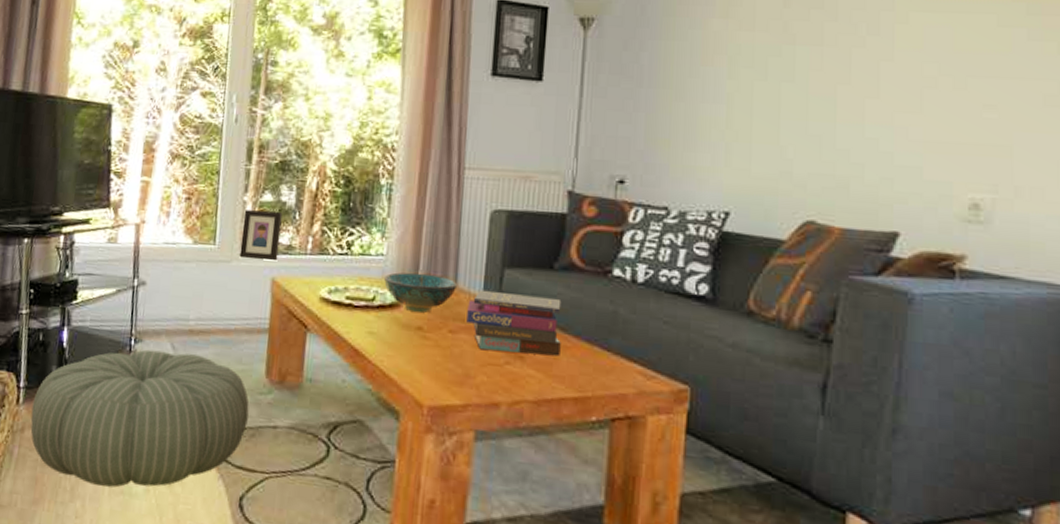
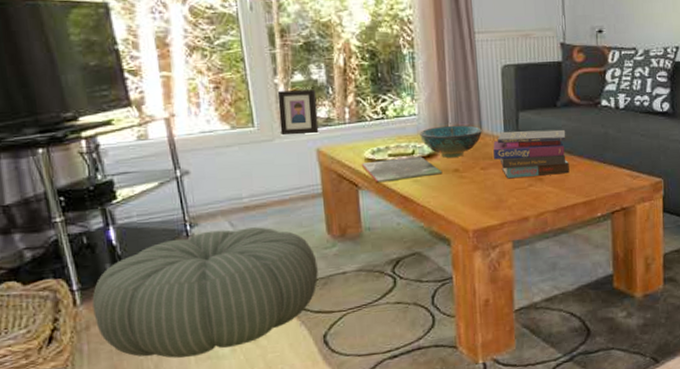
magazine: none [314,301,403,331] -> present [361,155,443,183]

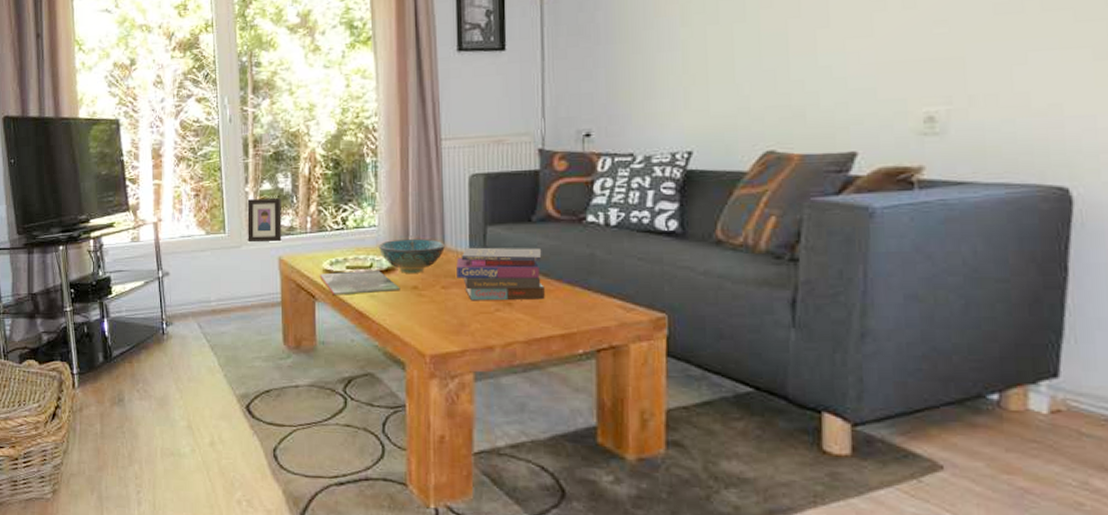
pouf: present [92,227,318,358] -> none [86,331,272,450]

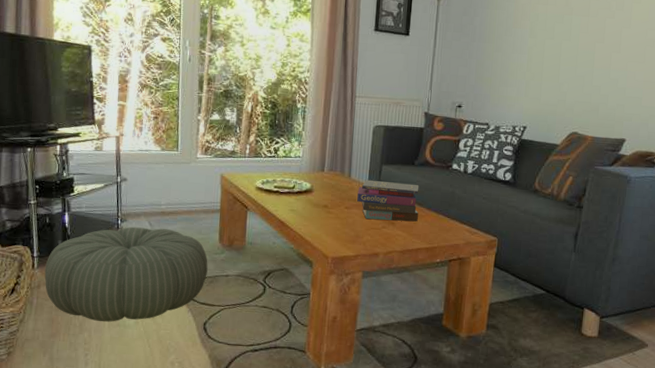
pouf: none [86,331,272,450] -> present [44,226,208,322]
picture frame: present [247,198,282,243] -> none [196,126,227,162]
magazine: present [319,269,400,295] -> none [252,190,315,208]
decorative bowl: present [379,238,445,273] -> none [301,169,351,196]

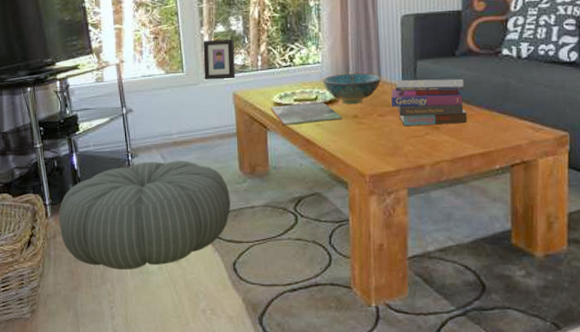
picture frame: none [196,126,227,162] -> present [203,39,236,80]
magazine: none [252,190,315,208] -> present [270,101,343,126]
decorative bowl: none [301,169,351,196] -> present [323,73,381,104]

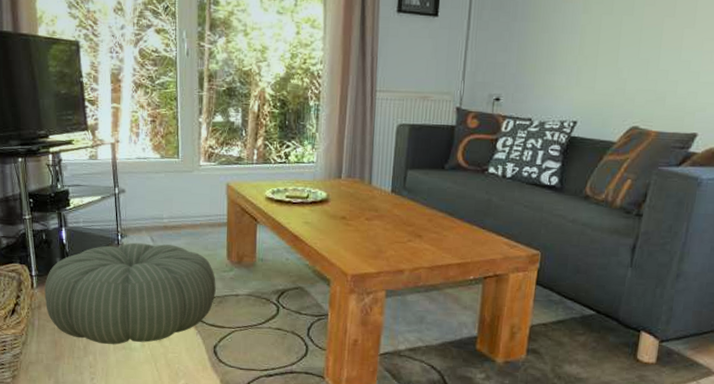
picture frame: present [203,39,236,80] -> none [199,129,232,170]
magazine: present [270,101,343,126] -> none [262,200,331,221]
decorative bowl: present [323,73,381,104] -> none [315,175,371,206]
books: present [391,78,467,127] -> none [379,187,450,234]

